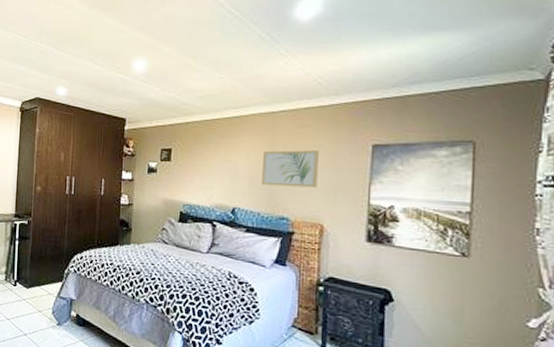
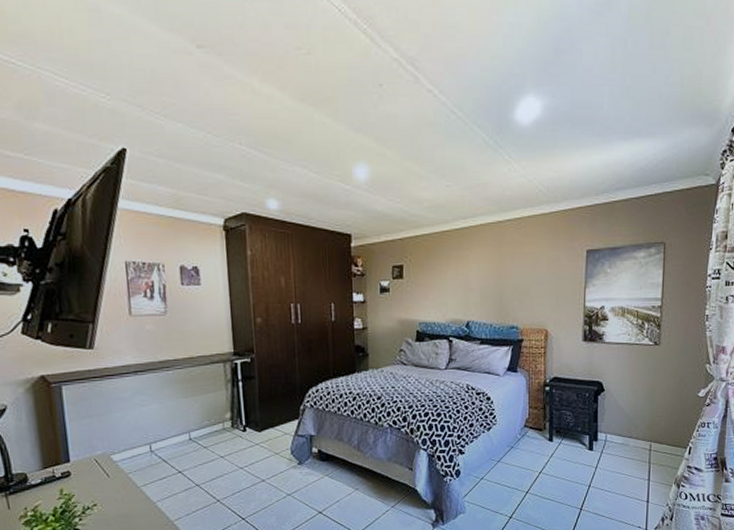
wall art: present [261,150,319,188] -> none [491,259,542,297]

